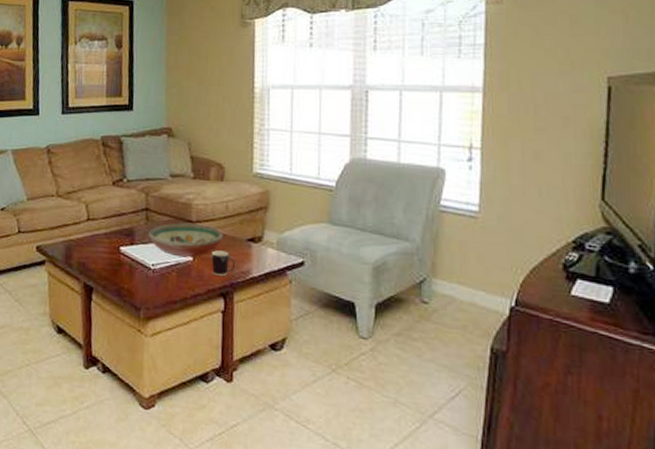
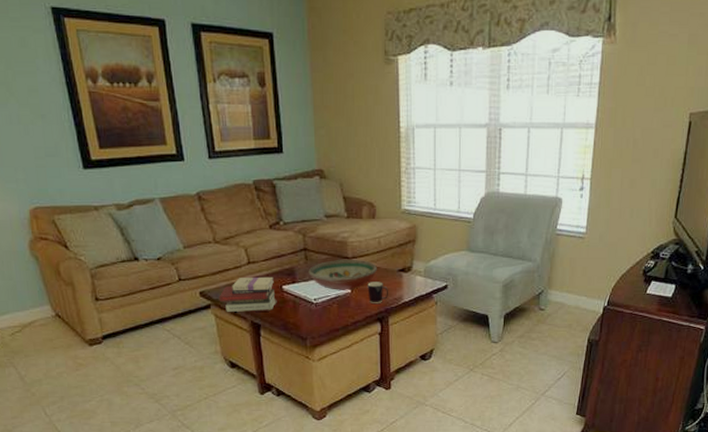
books: none [54,234,113,274] -> present [219,276,277,312]

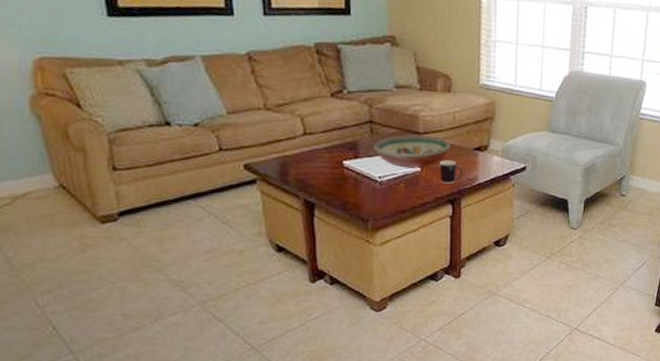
books: present [219,276,277,312] -> none [267,149,336,189]

